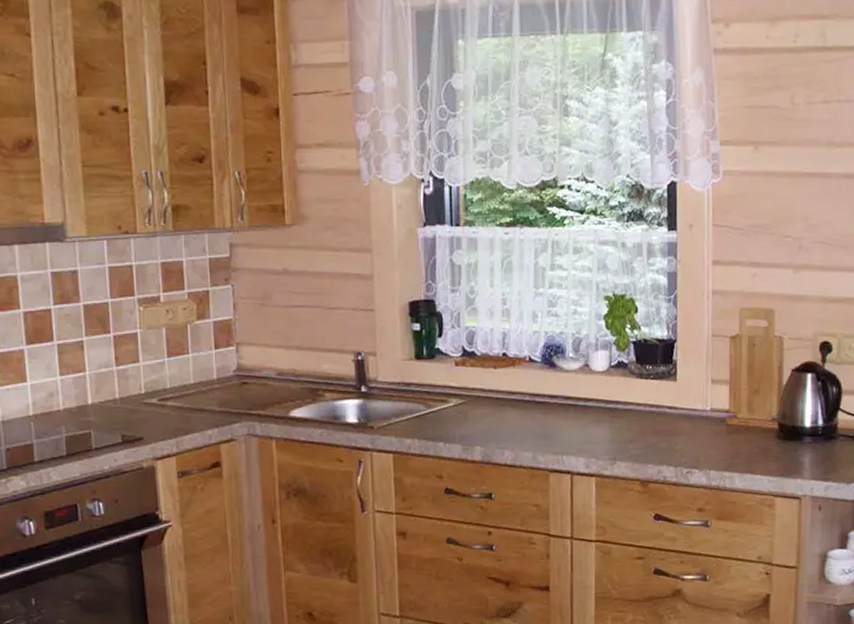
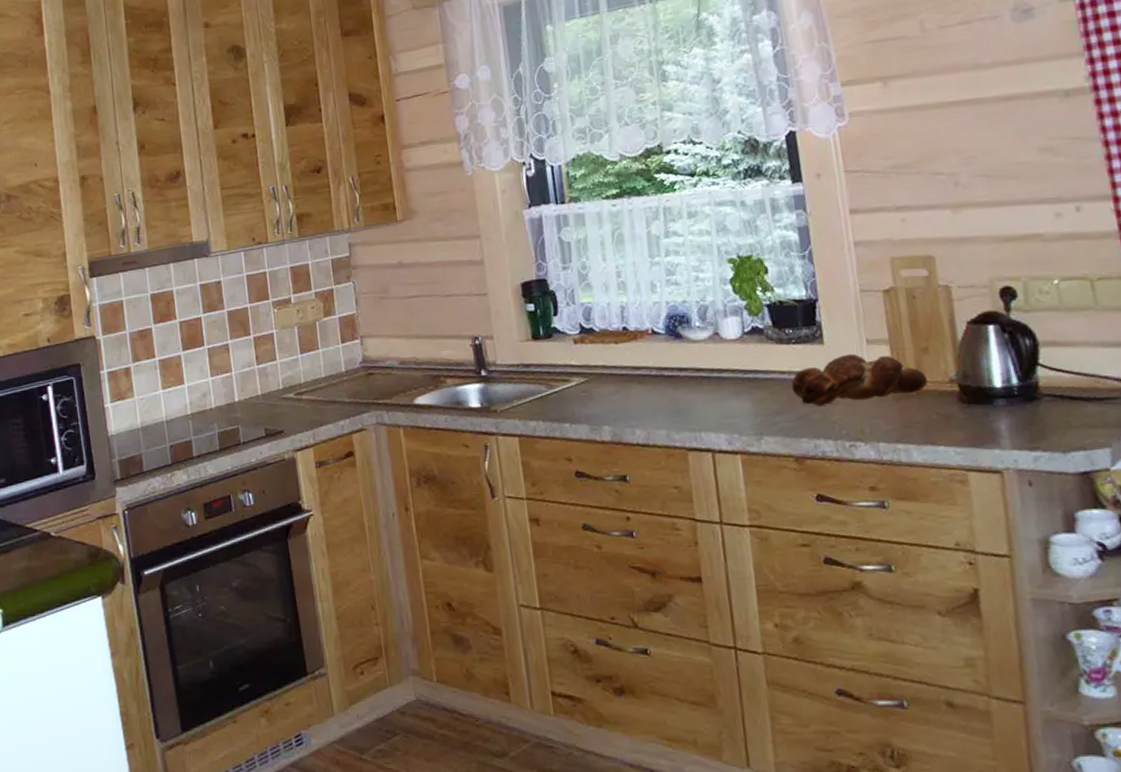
bread loaf: none [645,391,754,436] -> present [791,353,927,406]

